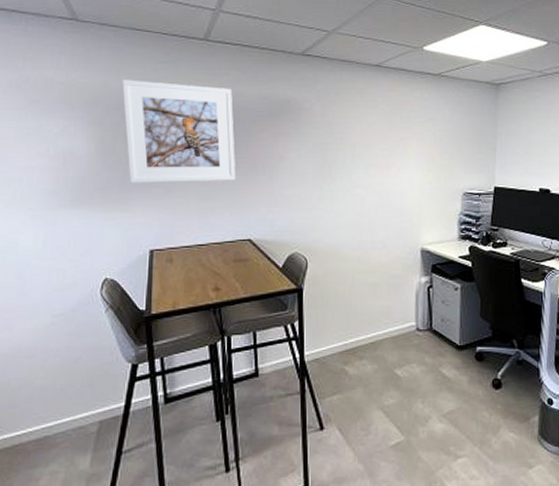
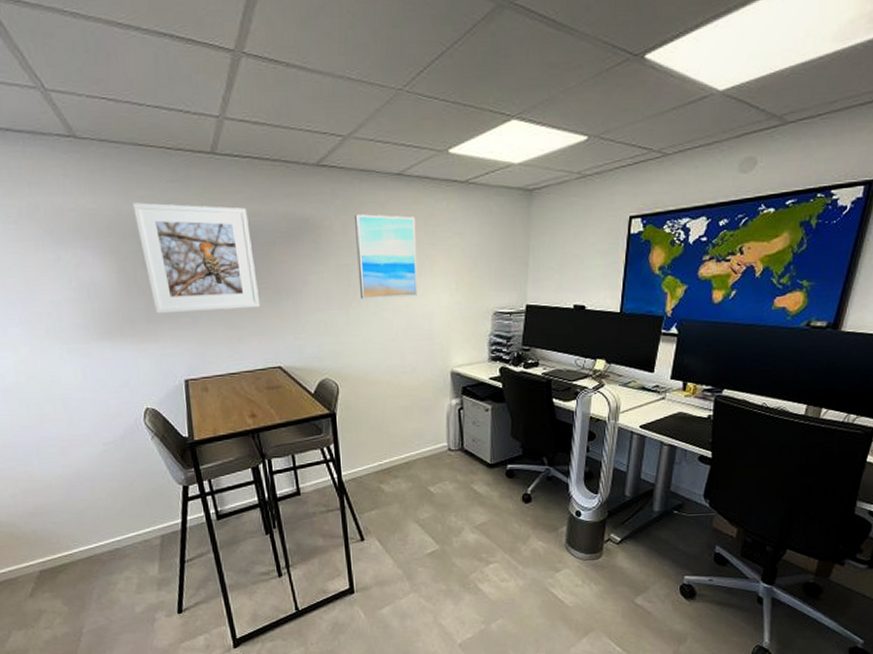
wall art: none [334,99,391,176] -> present [355,214,418,299]

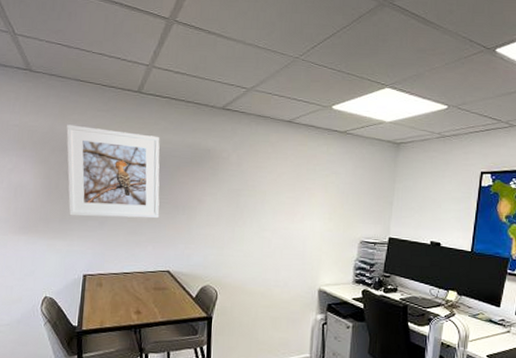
wall art: present [355,214,418,299] -> none [245,150,300,222]

